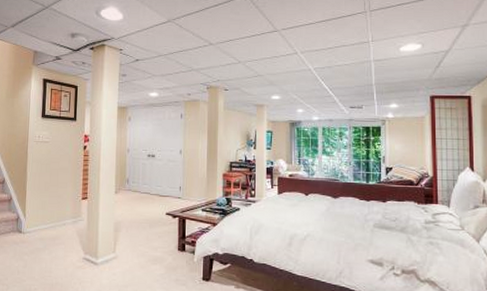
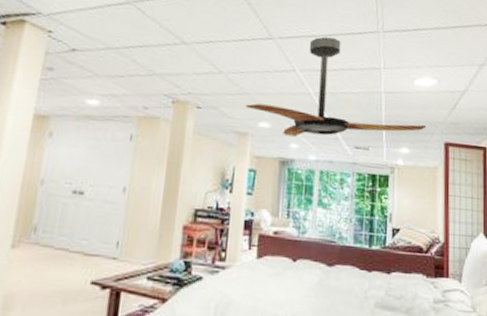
ceiling fan: none [261,23,413,104] -> present [246,36,427,137]

